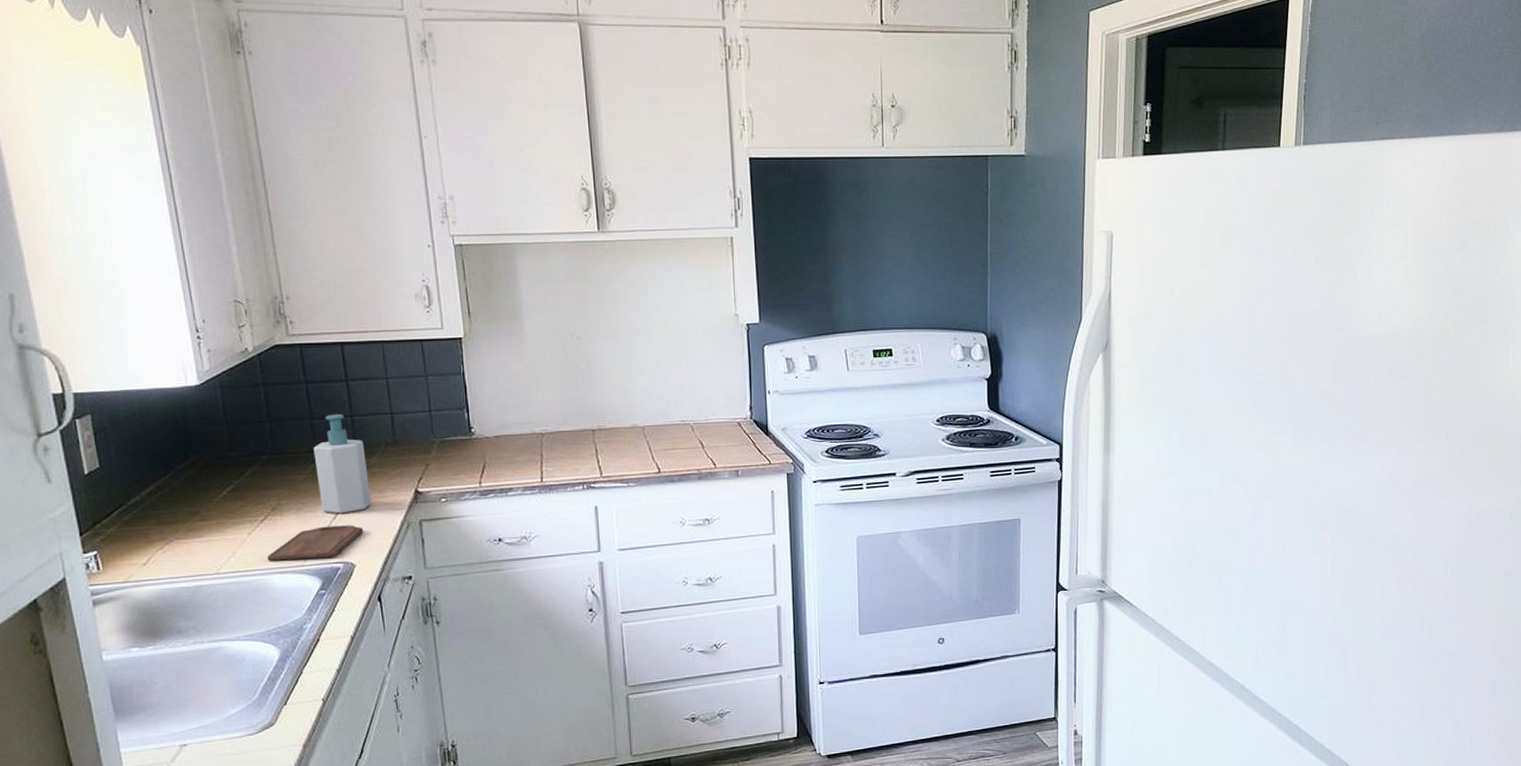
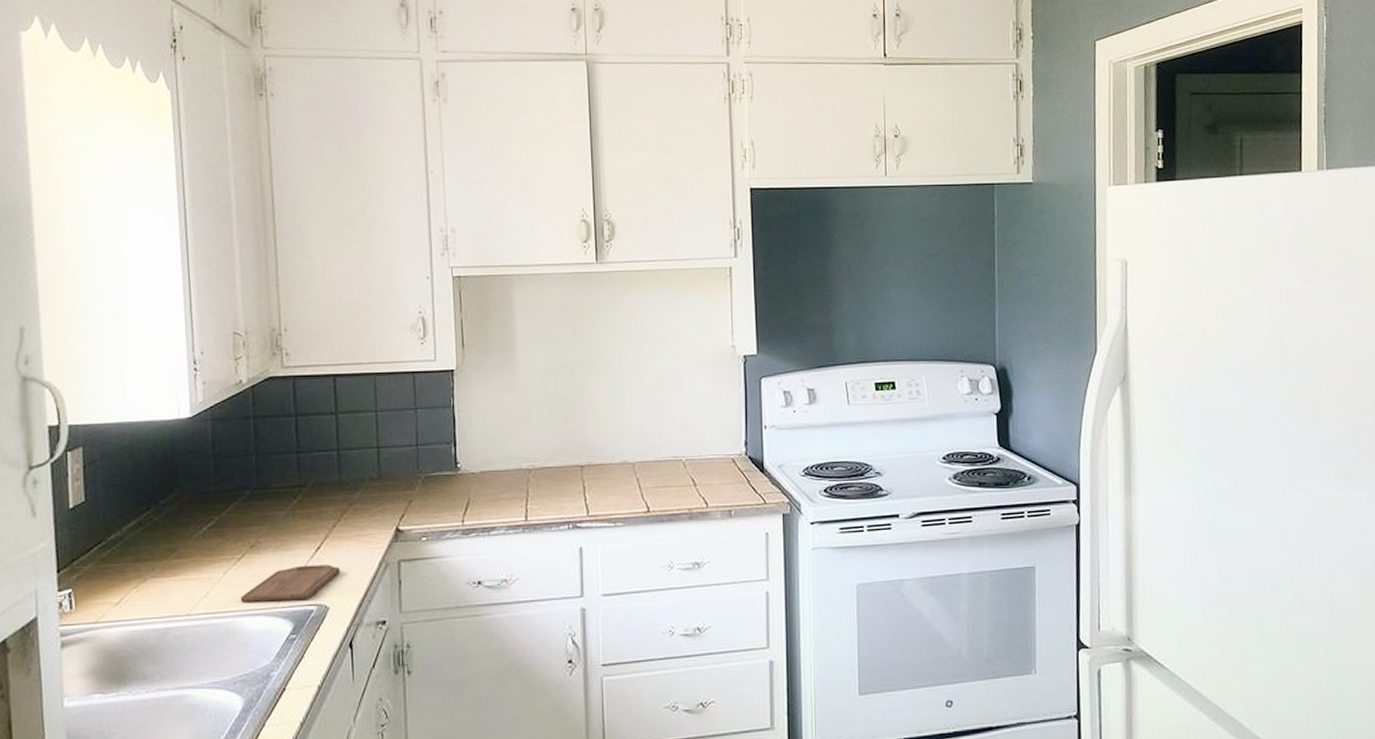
soap bottle: present [313,413,372,514] -> none [297,447,351,553]

